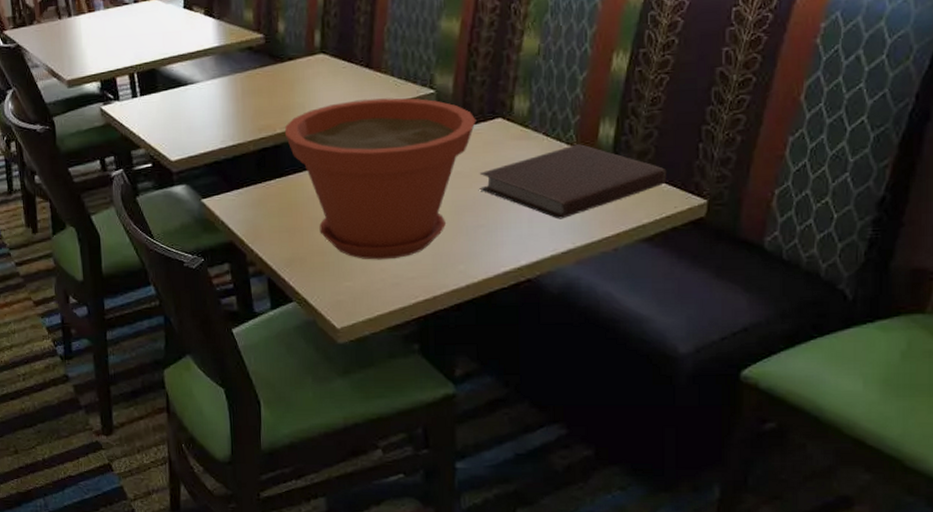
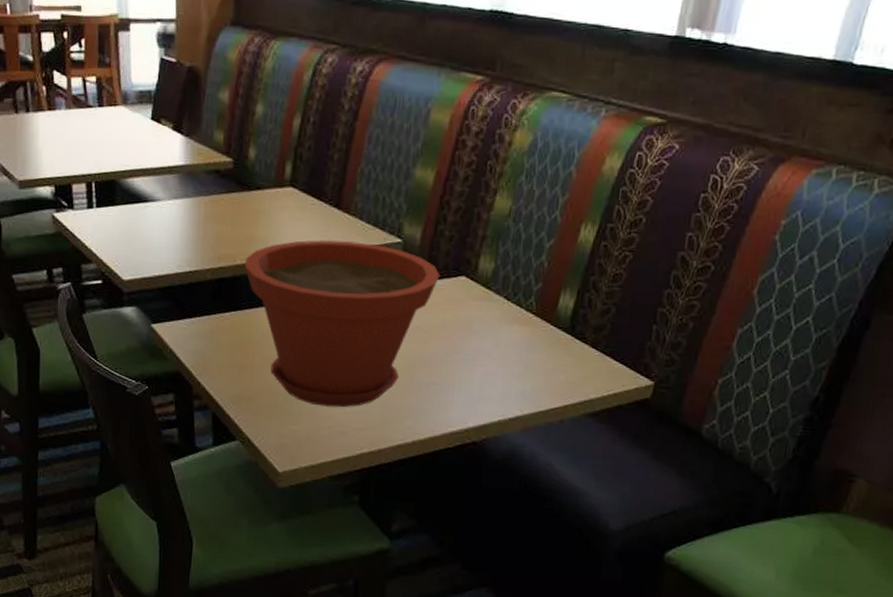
notebook: present [479,144,667,219] -> none [436,312,619,386]

